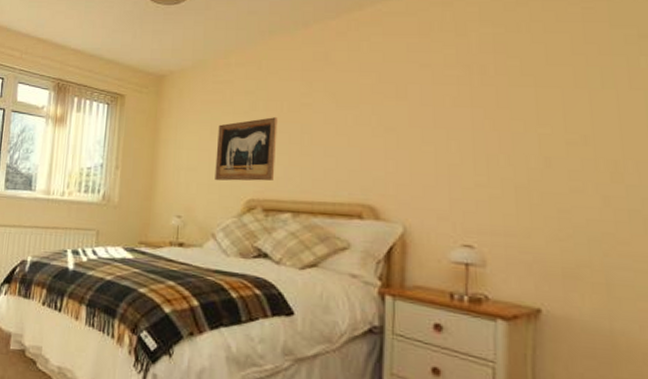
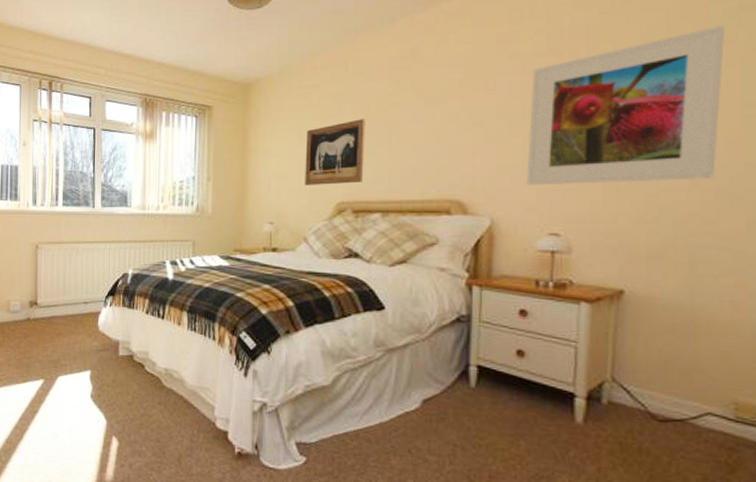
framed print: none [438,50,628,199] -> present [526,25,726,186]

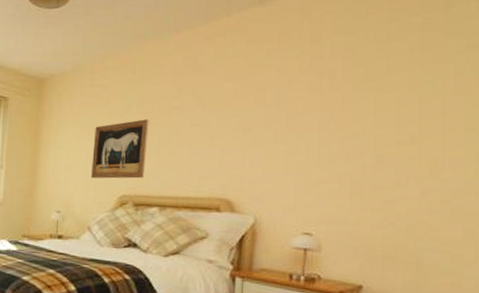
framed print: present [526,25,726,186] -> none [286,58,456,192]

